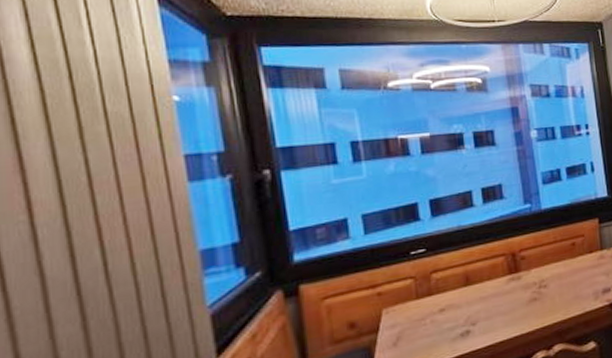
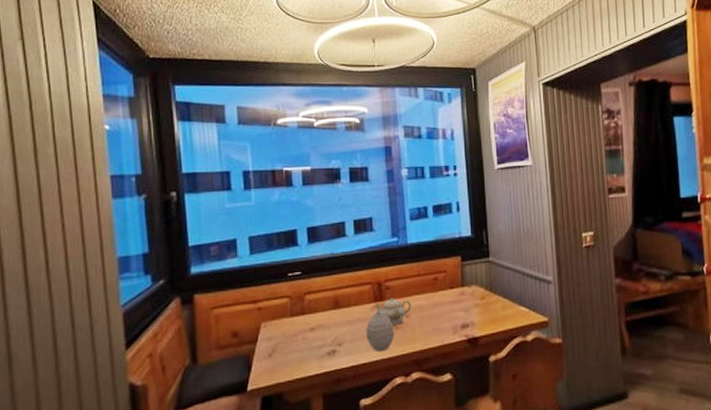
vase: none [501,284,533,327] -> present [366,312,395,352]
teapot: none [510,268,550,298] -> present [375,298,411,325]

